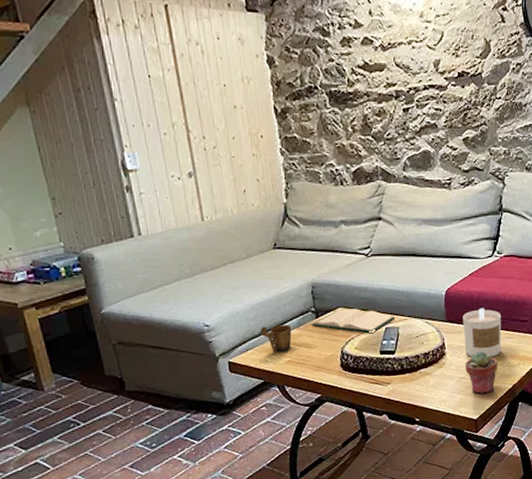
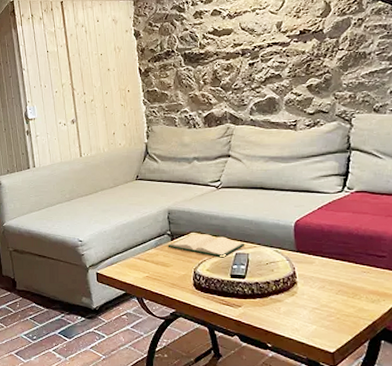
mug: present [260,324,292,352] -> none [123,244,150,268]
candle: present [463,308,502,357] -> none [313,240,357,290]
potted succulent: present [464,351,498,394] -> none [317,284,355,327]

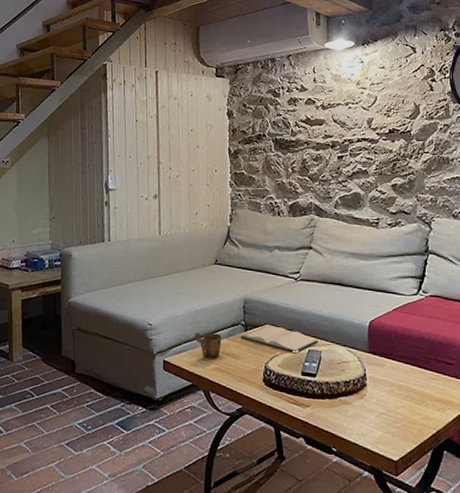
mug: none [123,244,150,268] -> present [194,332,222,358]

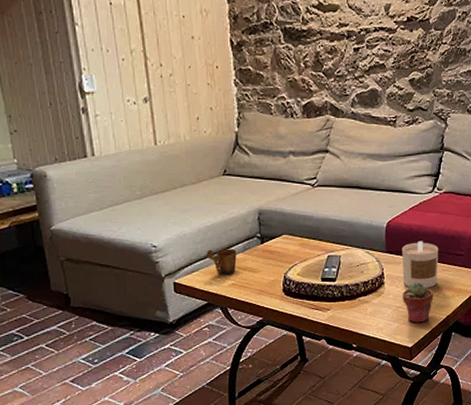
hardback book: present [240,326,318,354] -> none [257,236,337,261]
candle: none [385,344,426,397] -> present [402,241,439,288]
potted succulent: none [386,388,422,434] -> present [402,282,434,323]

